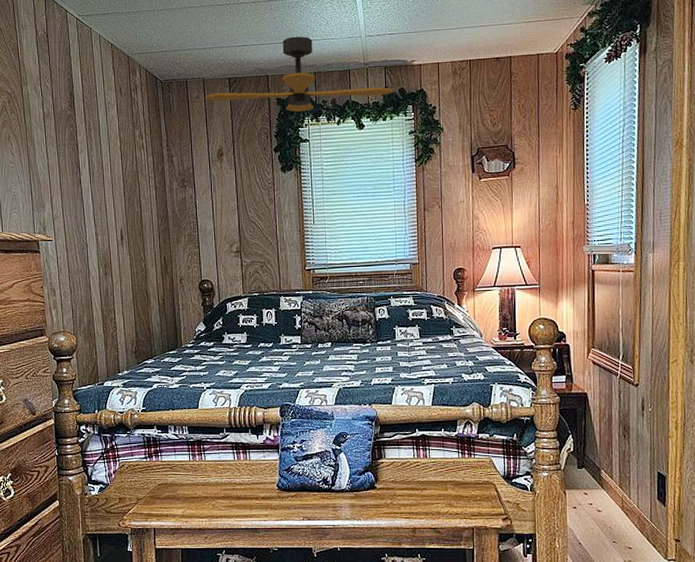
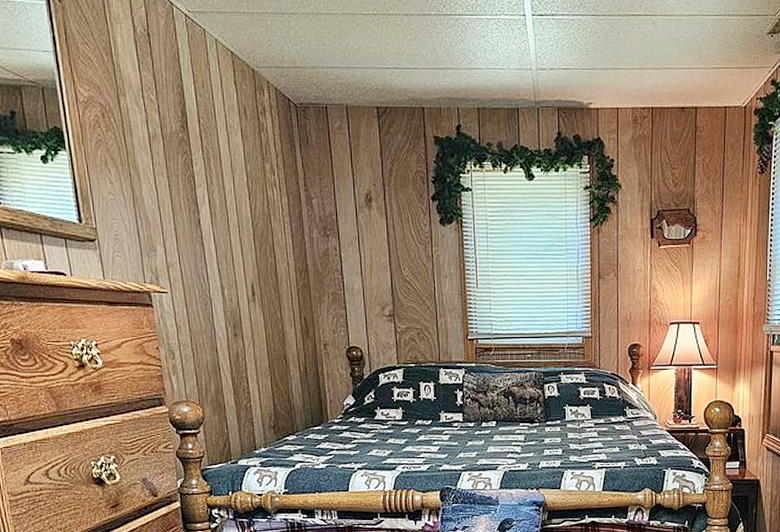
ceiling fan: present [204,36,394,112] -> none [348,62,568,154]

